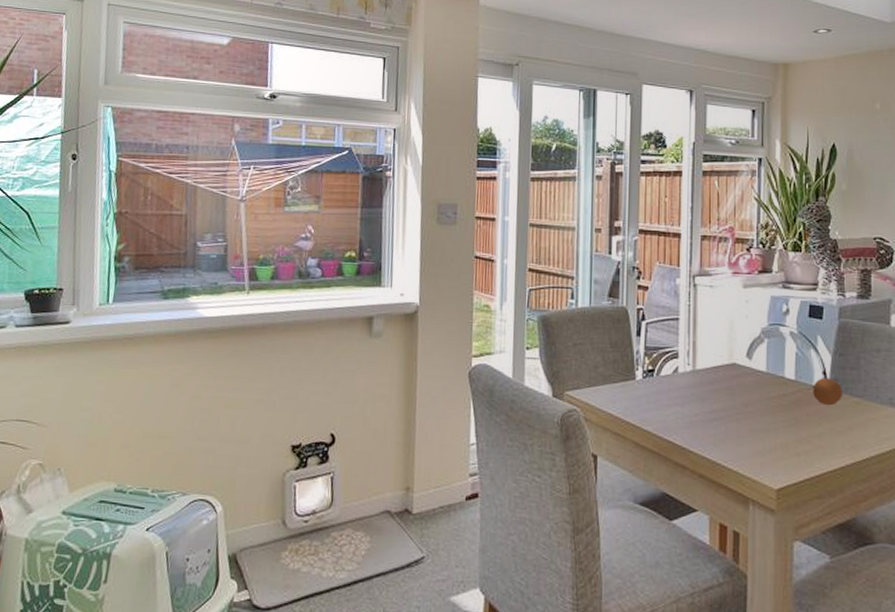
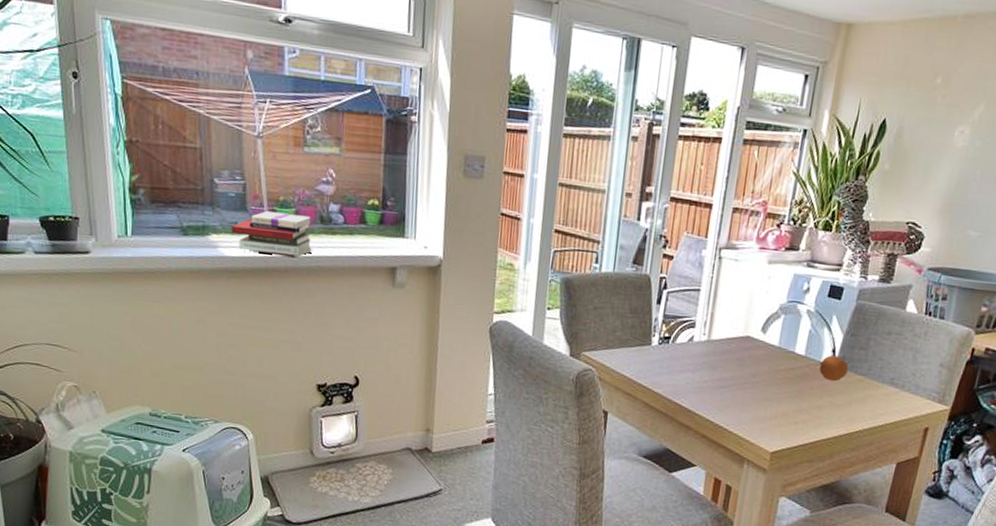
books: none [211,270,290,315] -> present [231,211,312,259]

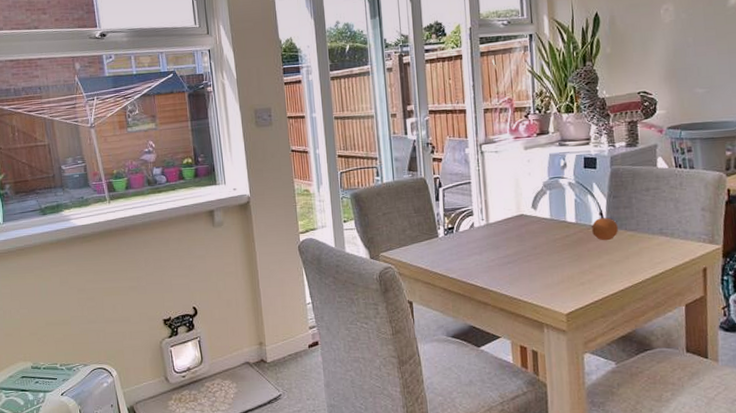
books: present [231,211,312,259] -> none [79,182,144,219]

